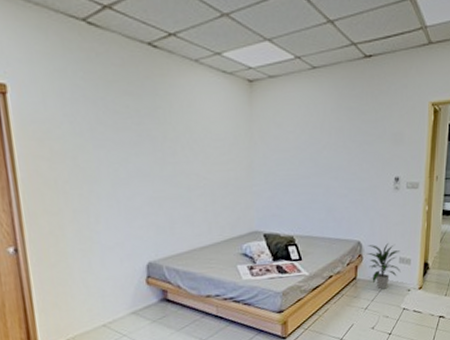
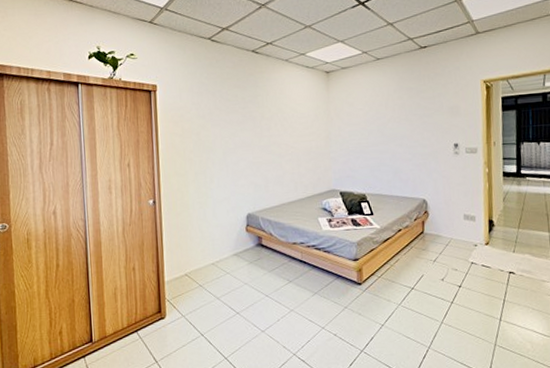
indoor plant: present [366,243,401,290] -> none [432,201,466,244]

